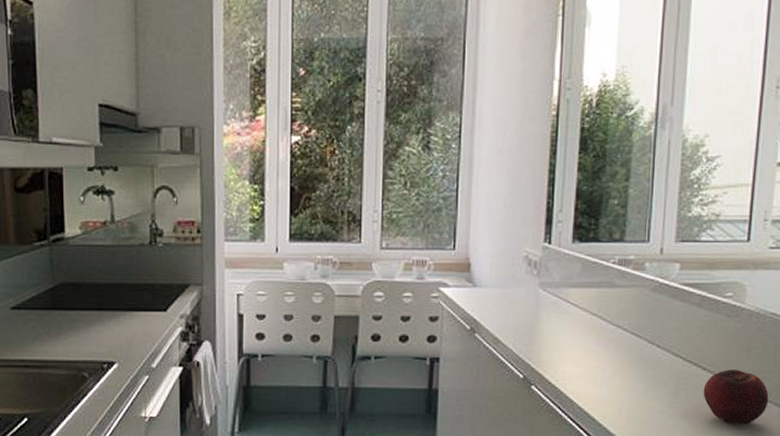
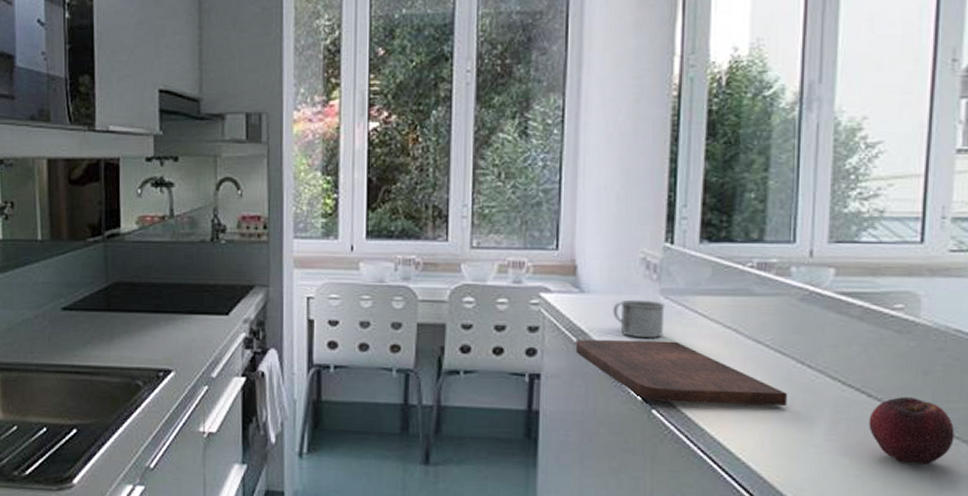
cutting board: none [469,326,640,380] -> present [575,339,787,407]
mug: none [500,292,543,324] -> present [612,299,665,338]

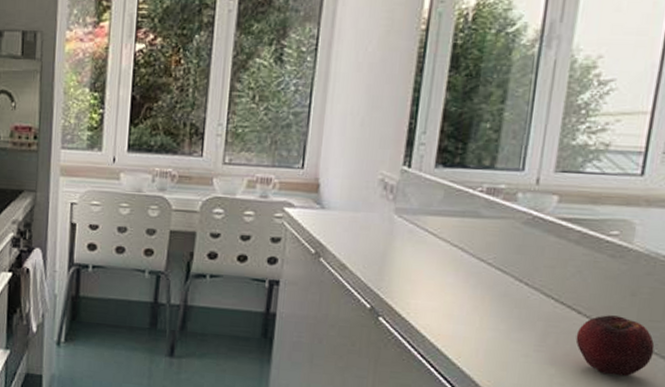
cutting board: present [575,339,787,407] -> none [313,251,504,319]
mug: present [612,299,665,338] -> none [349,216,398,253]

